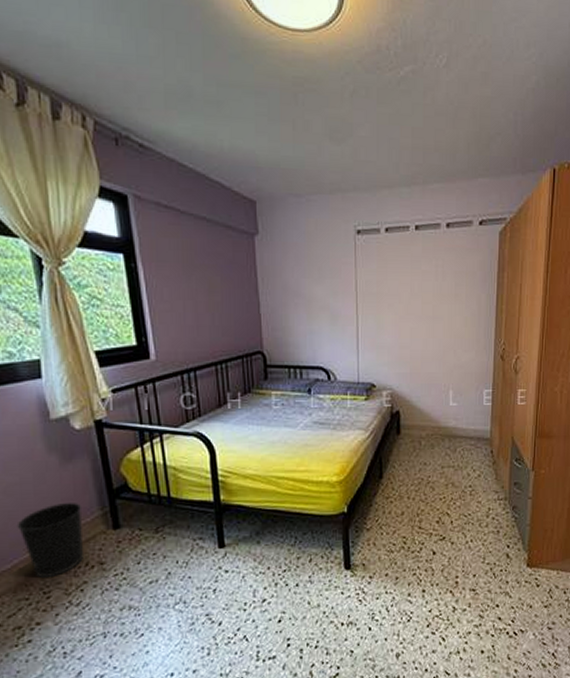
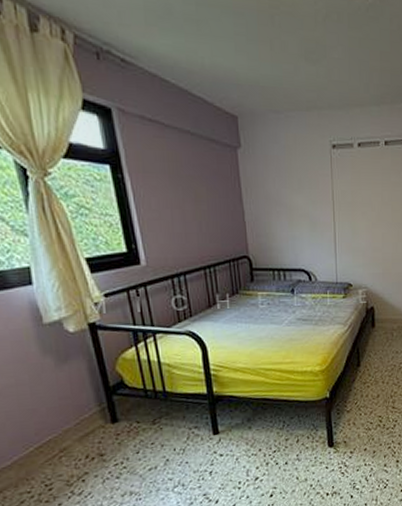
wastebasket: present [17,502,83,578] -> none [14,400,83,472]

